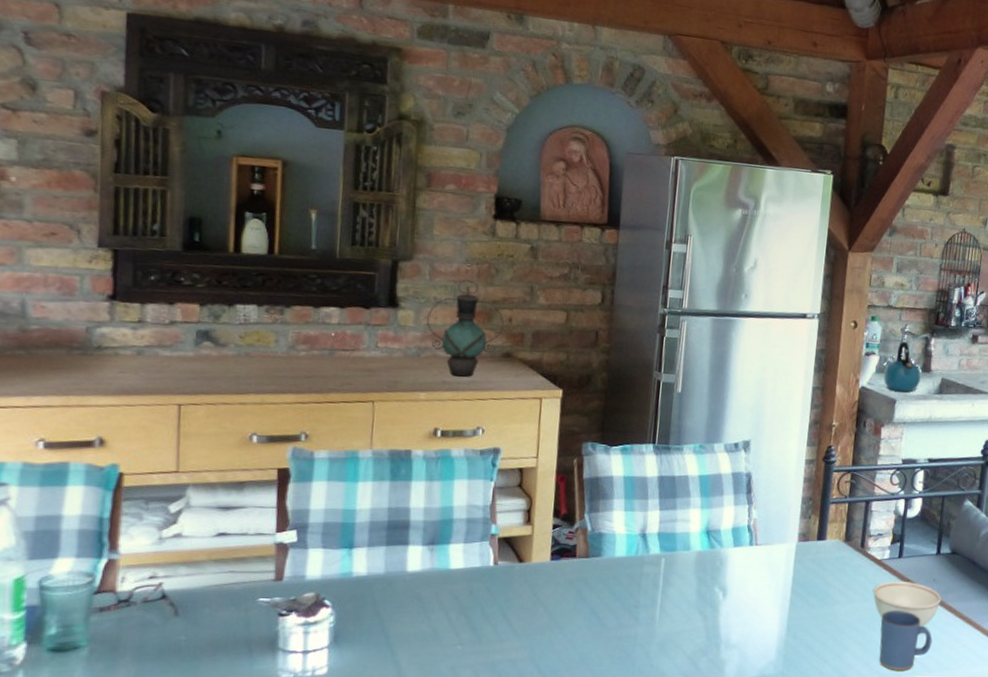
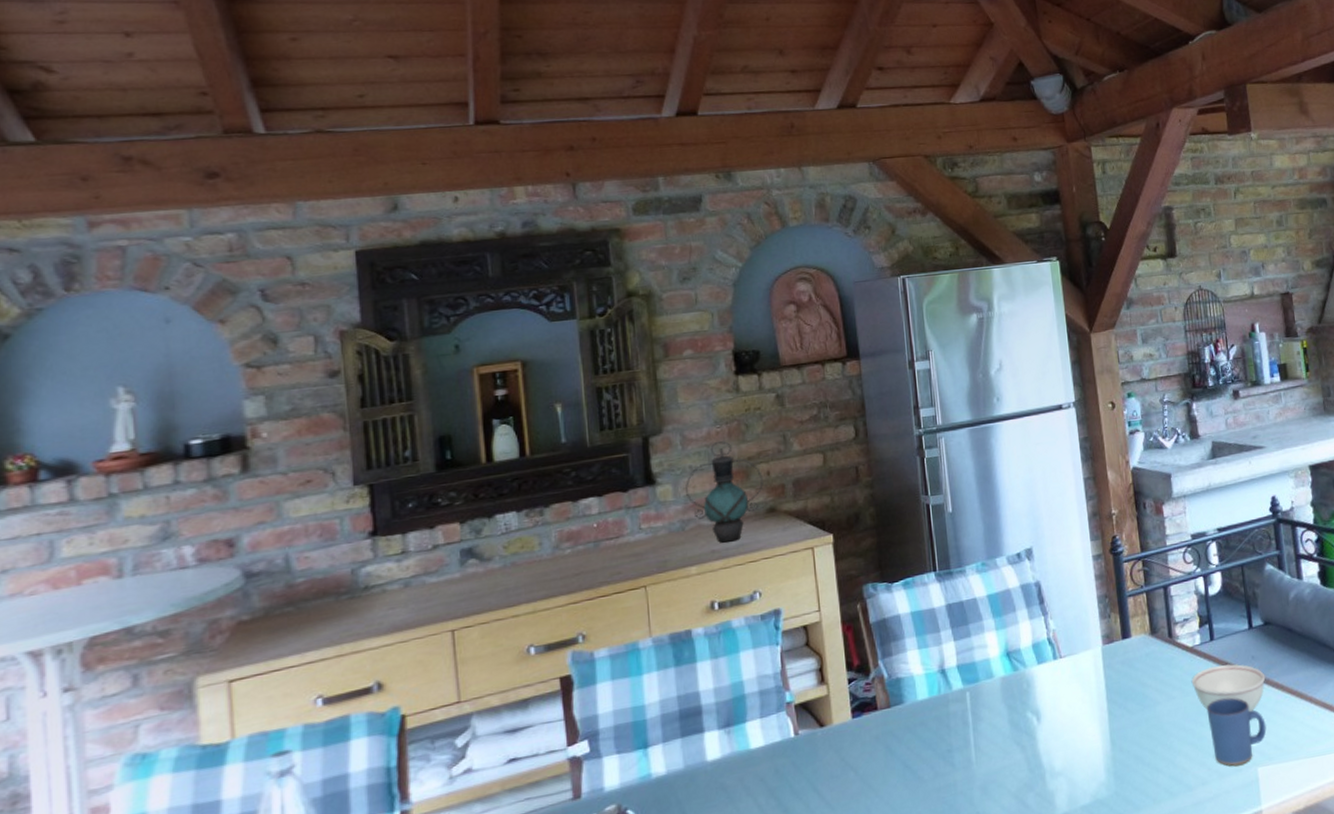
kettle: present [883,341,921,393] -> none [1152,411,1191,465]

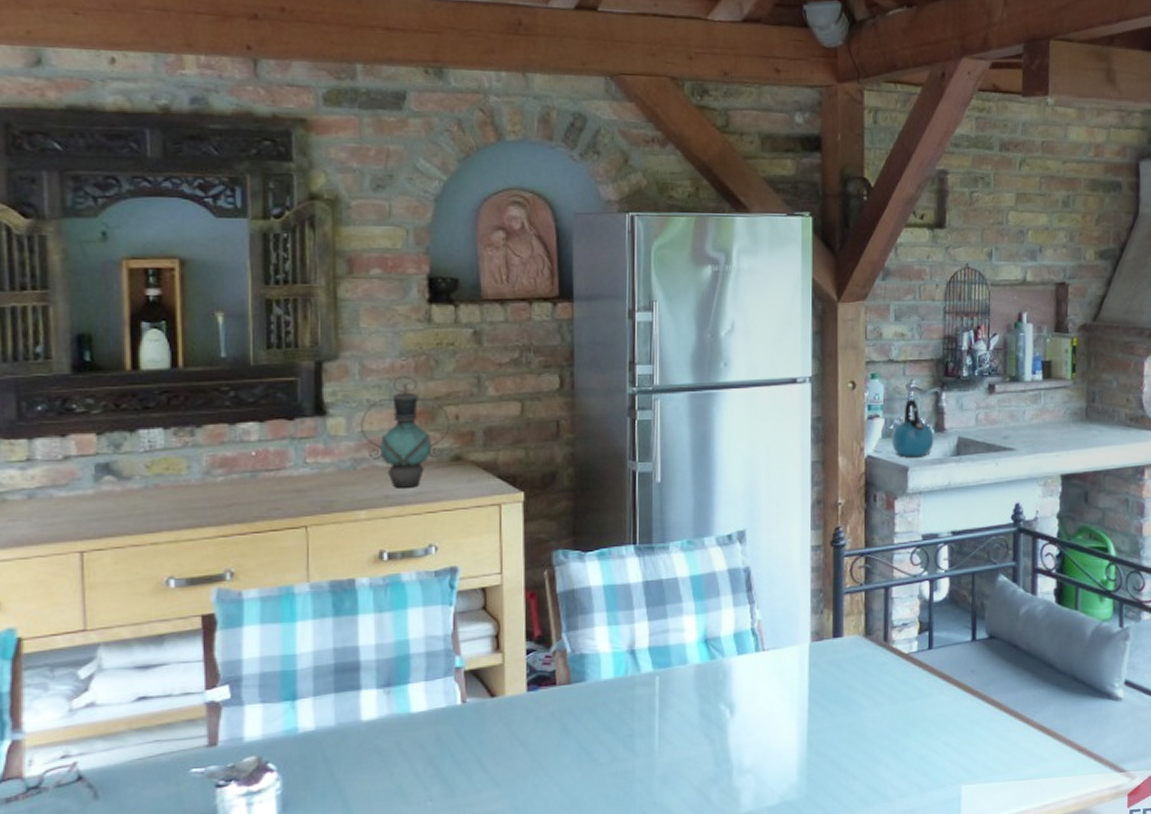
kettle: none [1152,411,1191,465] -> present [891,399,934,458]
bowl: present [1191,664,1266,712] -> none [902,675,983,727]
mug: present [1206,697,1267,766] -> none [915,710,977,781]

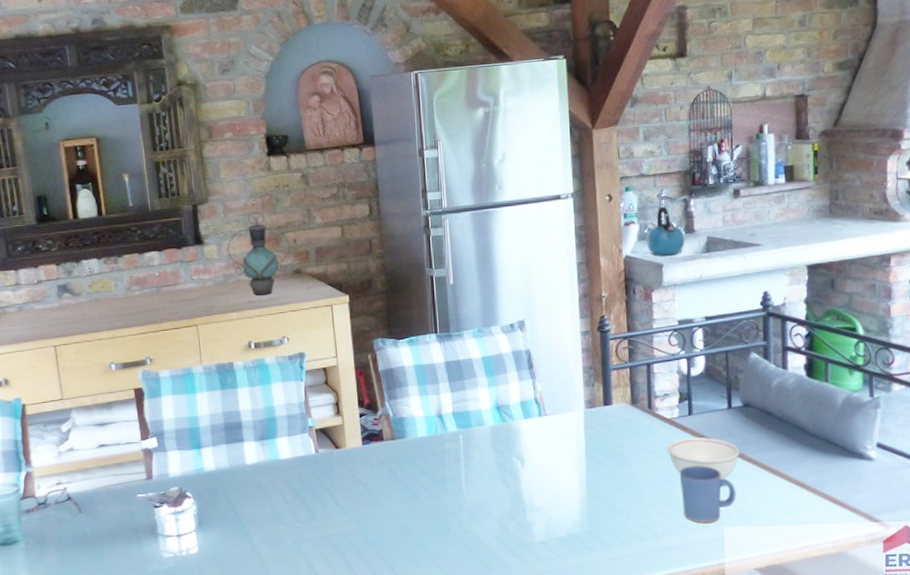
bowl: none [902,675,983,727] -> present [666,437,740,480]
mug: none [915,710,977,781] -> present [679,466,736,523]

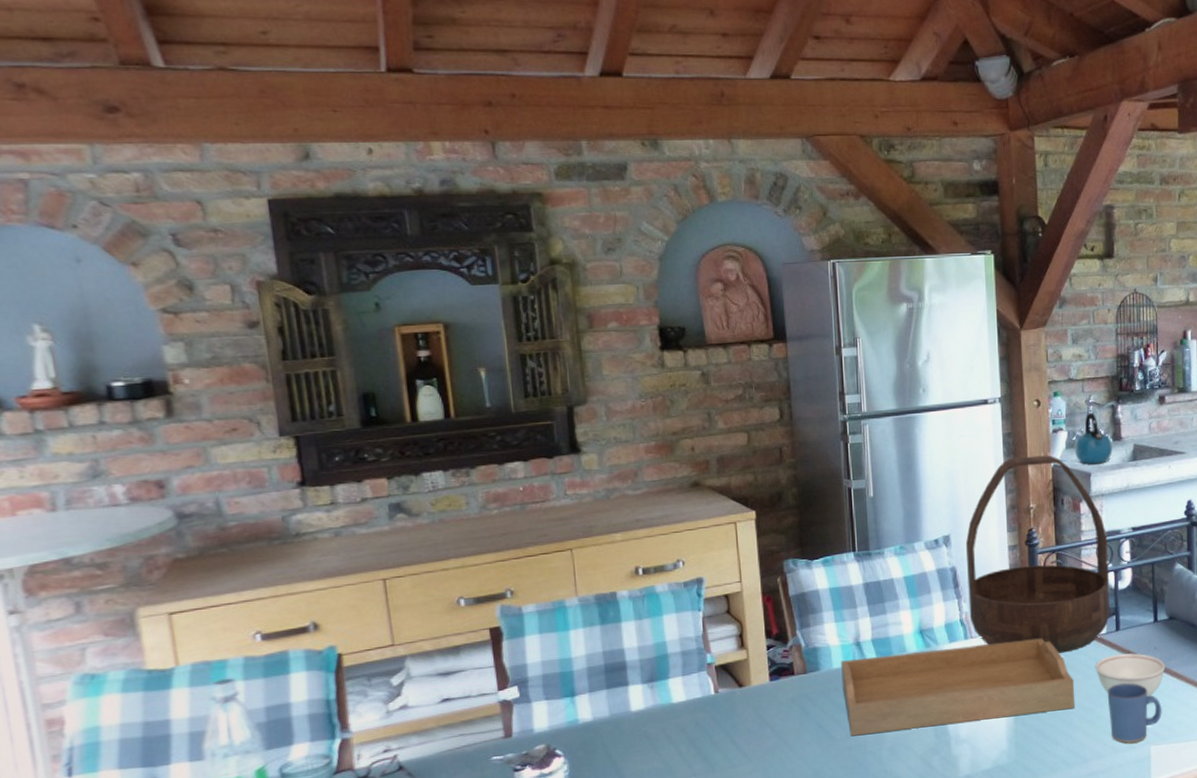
lantern: present [227,212,291,296] -> none [610,415,688,513]
serving tray: none [425,419,647,498] -> present [841,638,1076,737]
basket: none [539,247,682,434] -> present [965,455,1110,653]

